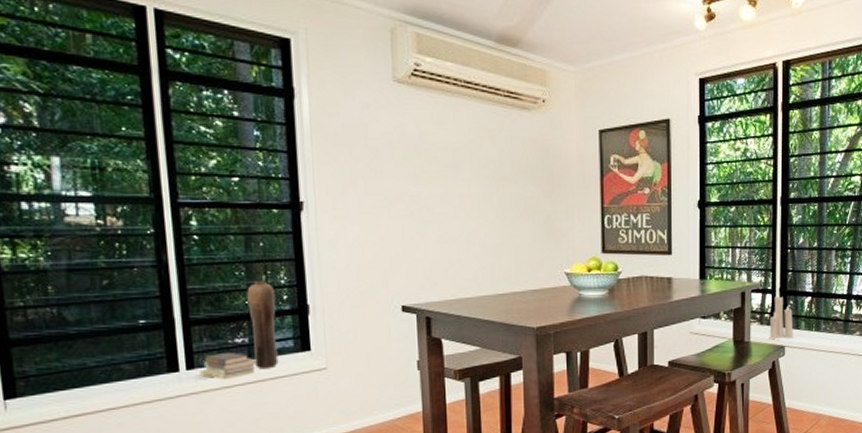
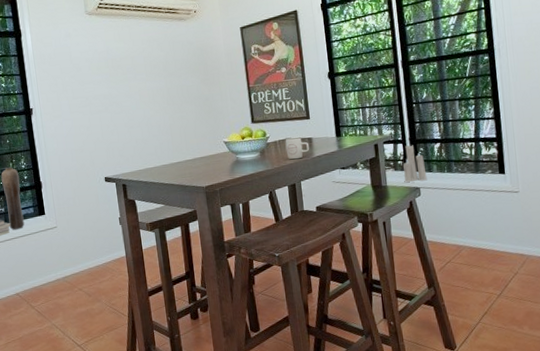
mug: none [640,276,668,303] -> present [285,137,310,160]

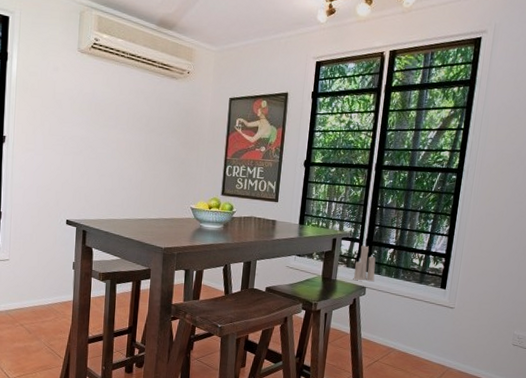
mug: present [285,137,310,160] -> none [248,217,272,239]

